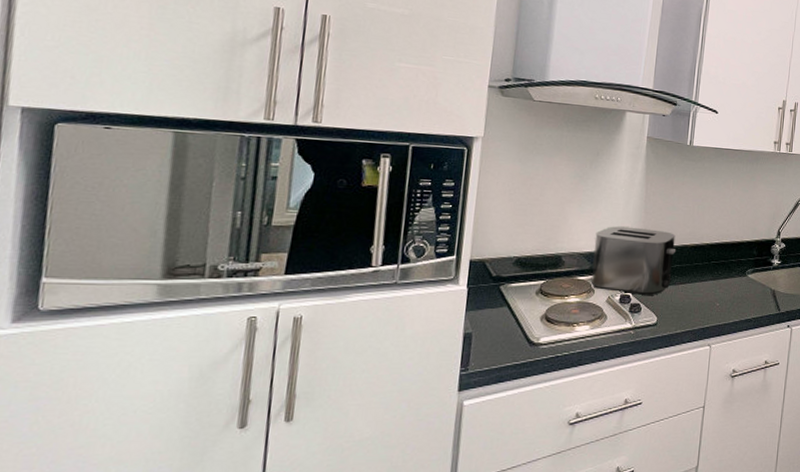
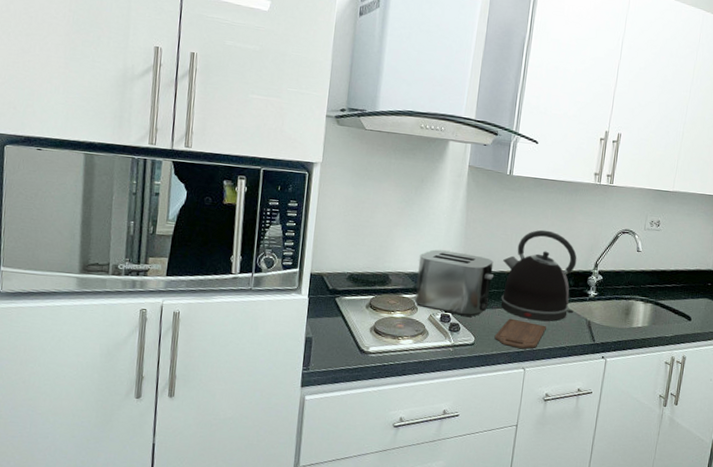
cutting board: none [678,293,731,325] -> present [494,318,546,350]
kettle: none [684,200,760,294] -> present [501,229,577,321]

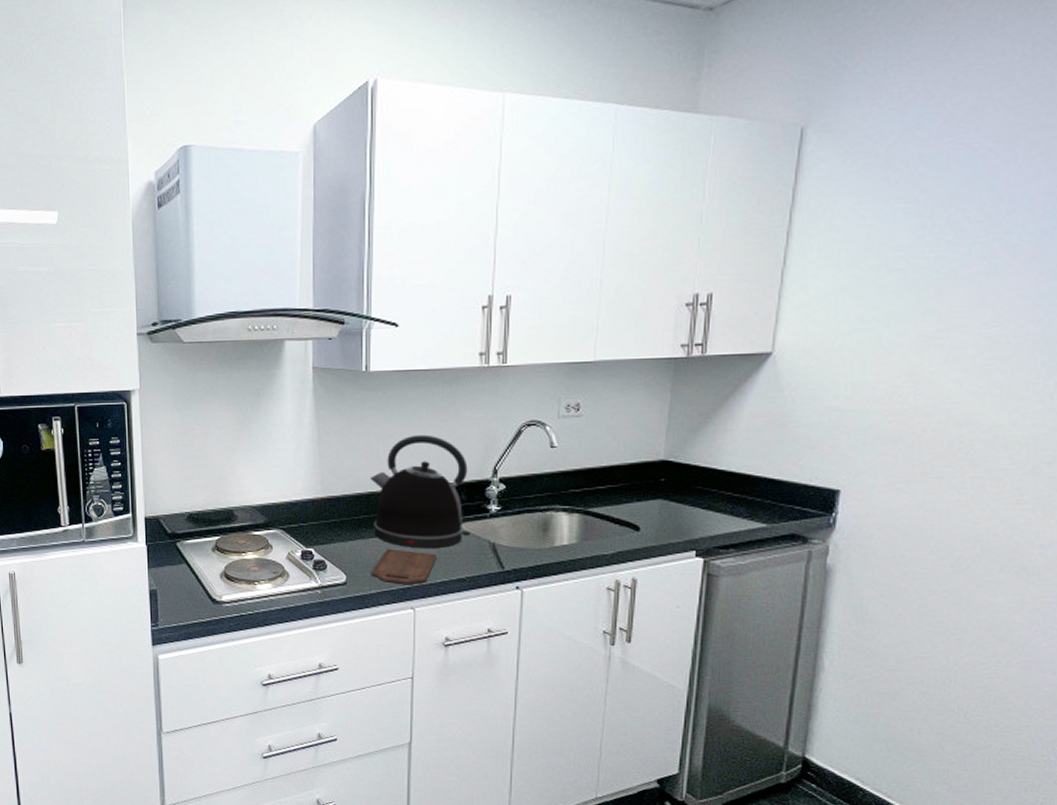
toaster: present [414,249,494,318] -> none [266,474,362,552]

